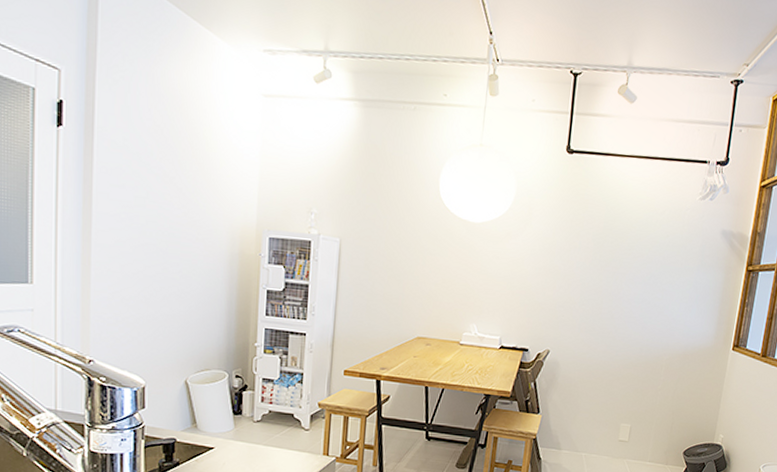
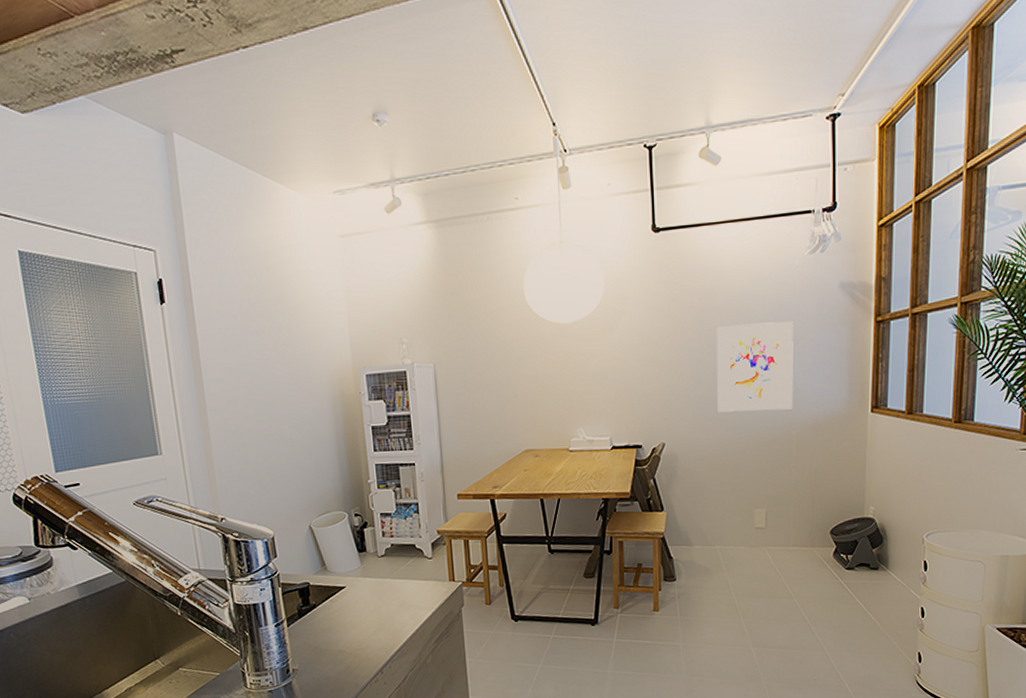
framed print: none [601,251,678,337] -> present [717,321,793,413]

